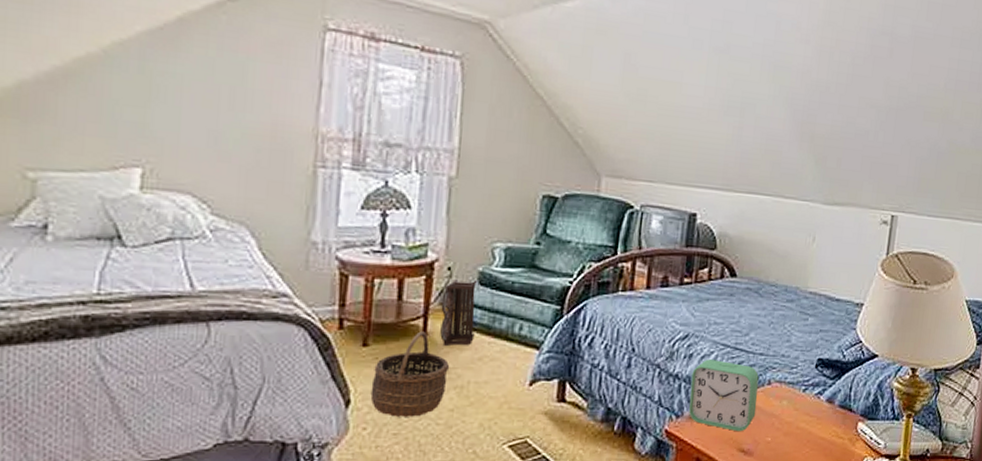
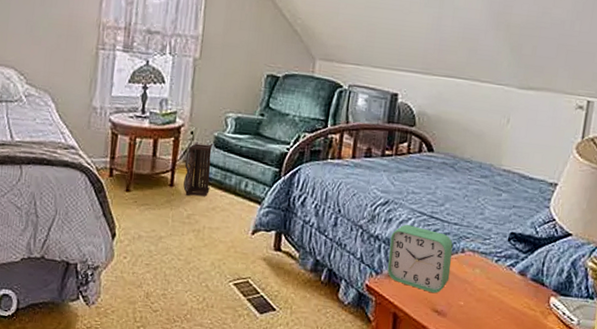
wicker basket: present [370,331,450,417] -> none [130,182,190,252]

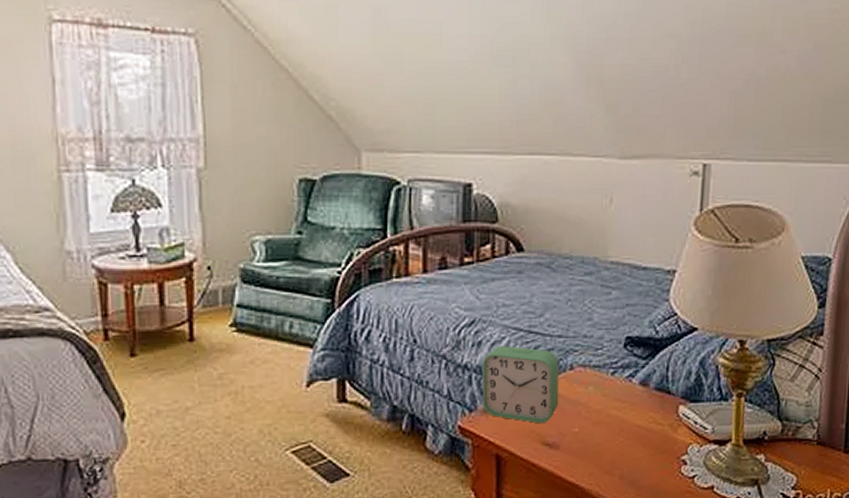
magazine rack: present [183,141,214,196] -> none [205,278,243,350]

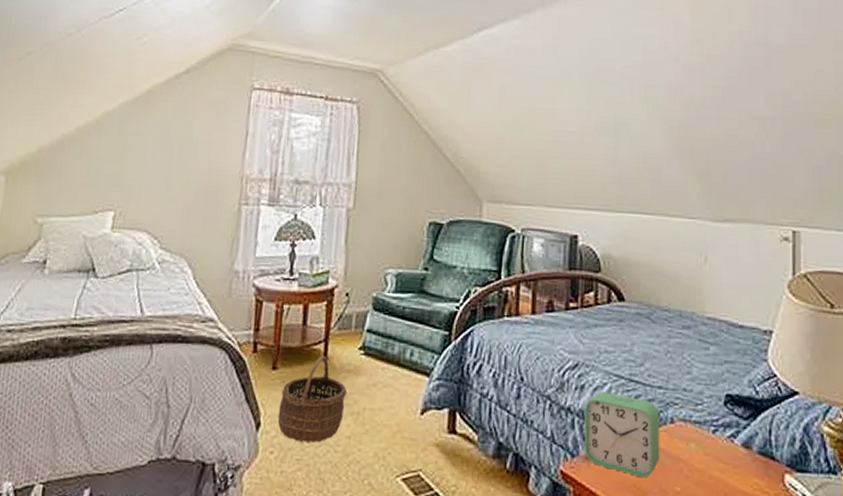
wicker basket: none [144,336,222,428] -> present [277,355,348,443]

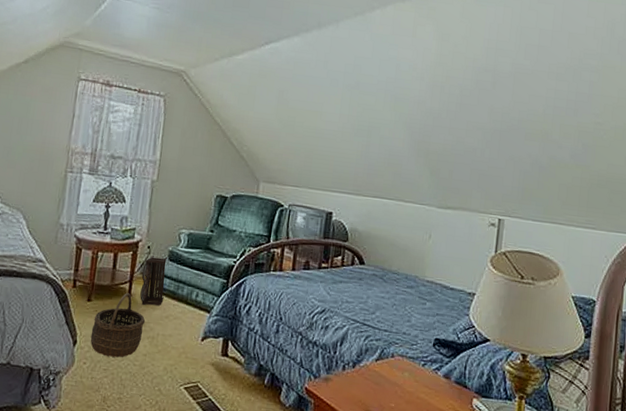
magazine rack: none [339,304,372,371] -> present [140,255,168,306]
alarm clock: present [584,392,660,478] -> none [325,331,384,396]

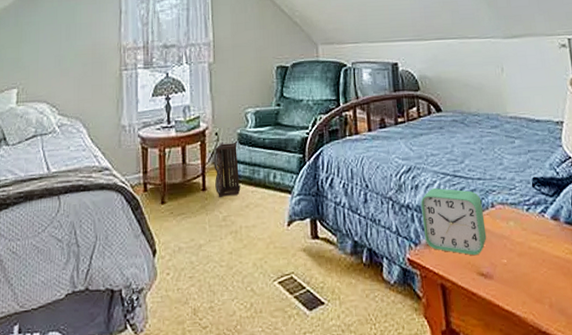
wicker basket: present [90,293,146,358] -> none [170,187,225,262]
alarm clock: none [325,331,384,396] -> present [421,188,487,256]

